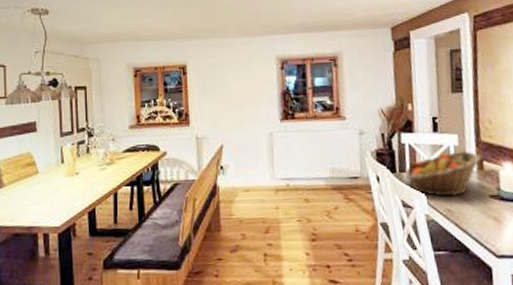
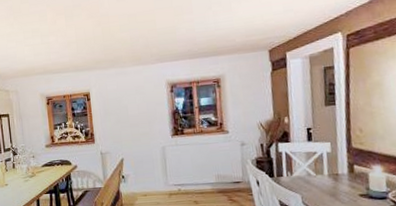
fruit basket: present [405,151,482,197] -> none [282,157,352,197]

